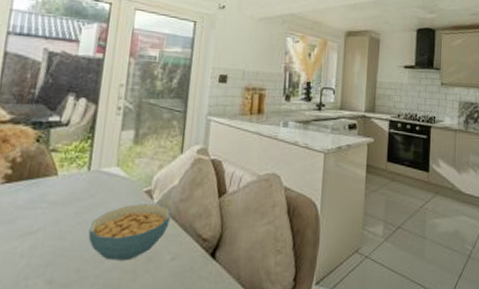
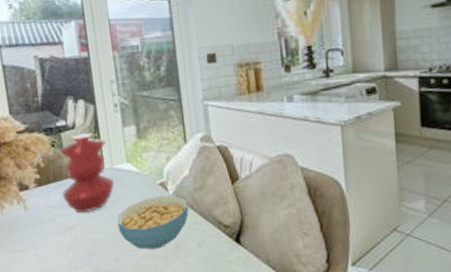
vase: none [32,131,99,217] -> present [59,132,114,213]

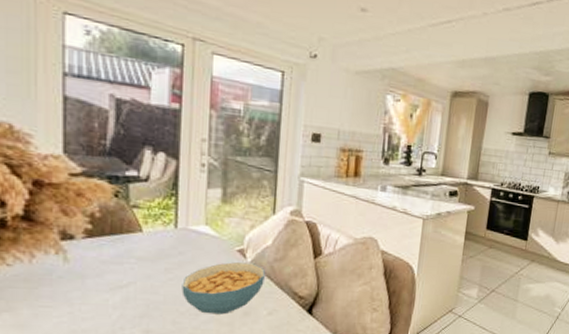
vase: present [59,132,114,213] -> none [117,187,185,272]

